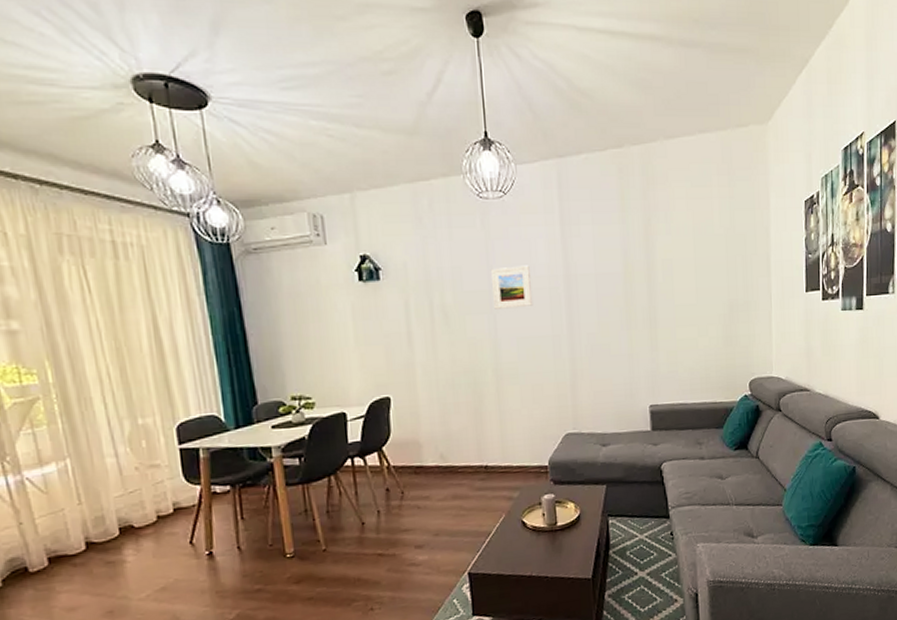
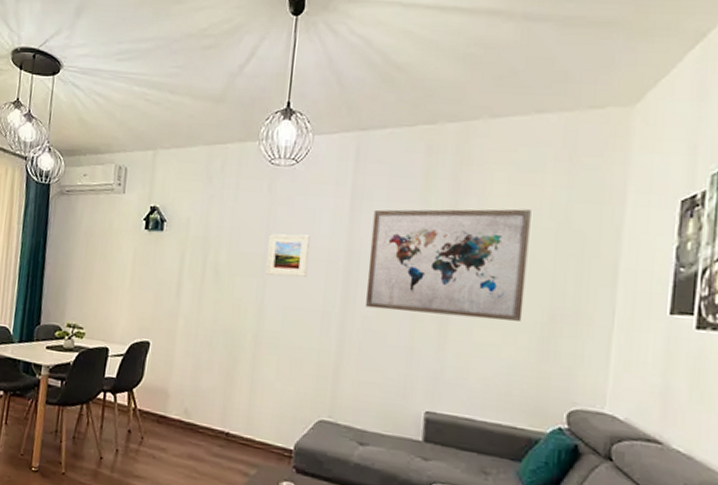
wall art: none [582,220,710,325] -> present [366,209,531,322]

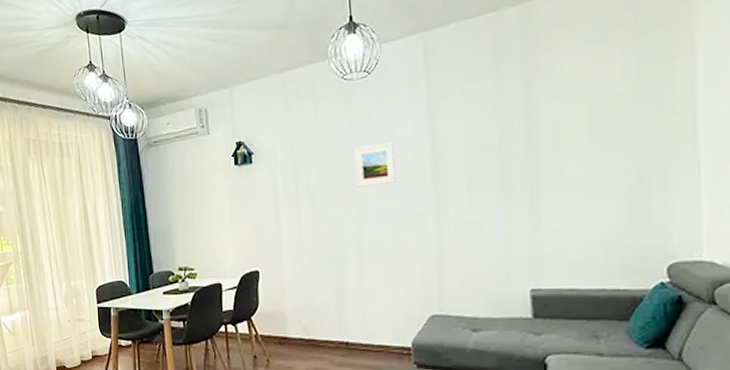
wall art: present [366,209,531,322] -> none [451,78,611,201]

